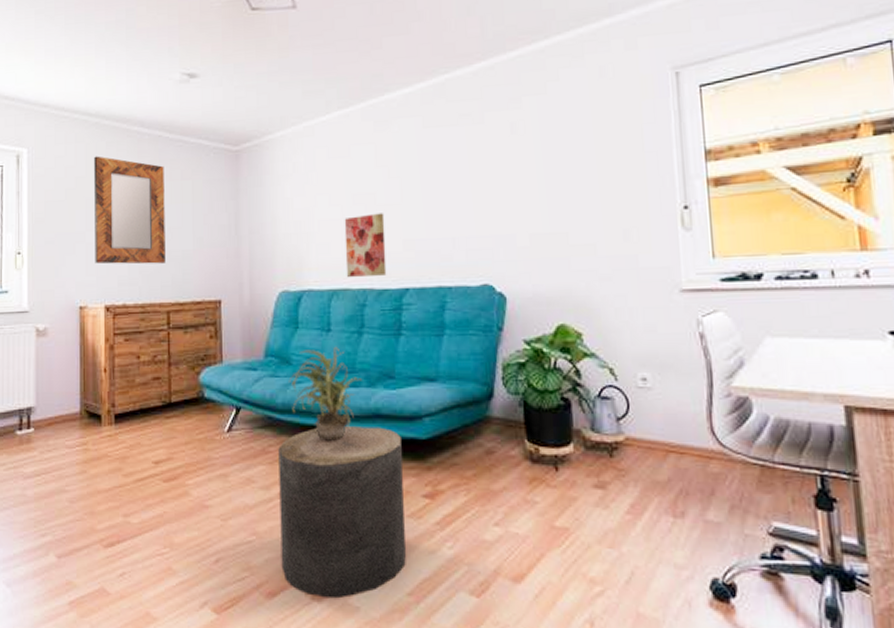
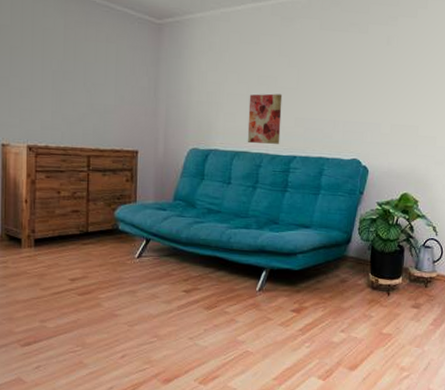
home mirror: present [94,156,166,265] -> none [18,7,90,114]
stool: present [278,425,407,599] -> none [177,257,279,383]
potted plant: present [288,346,362,439] -> none [192,196,253,267]

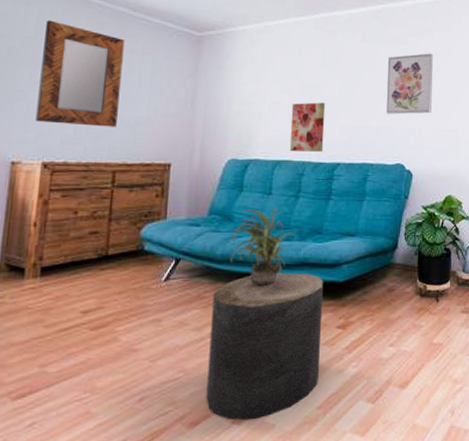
home mirror: none [18,7,90,114] -> present [35,20,125,127]
stool: none [177,257,279,383] -> present [206,272,323,421]
potted plant: none [192,196,253,267] -> present [229,207,295,285]
wall art: none [343,42,395,108] -> present [385,53,433,115]

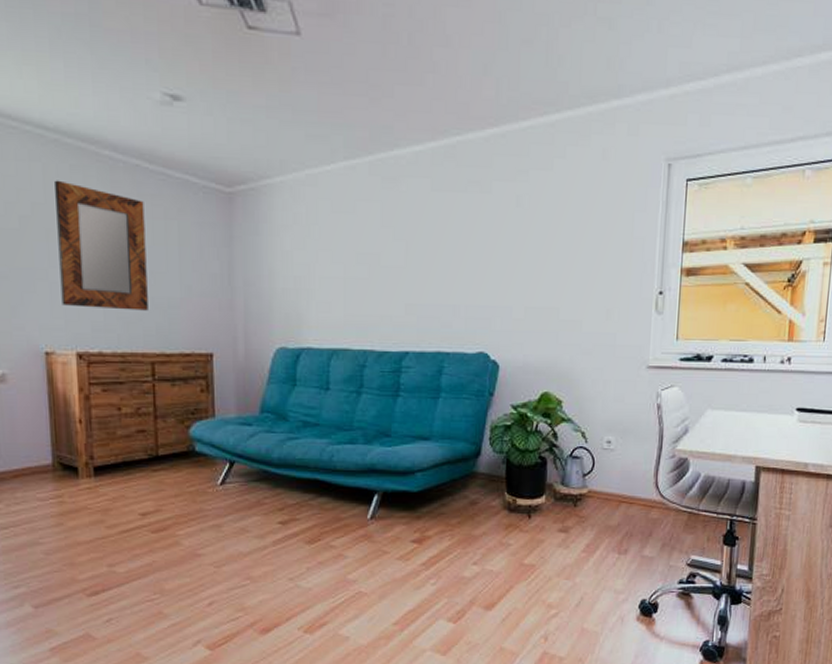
stool: present [206,272,323,421] -> none [274,479,395,631]
potted plant: present [229,207,295,285] -> none [285,404,359,492]
wall art: present [289,102,326,152] -> none [347,275,388,339]
wall art: present [385,53,433,115] -> none [464,203,527,289]

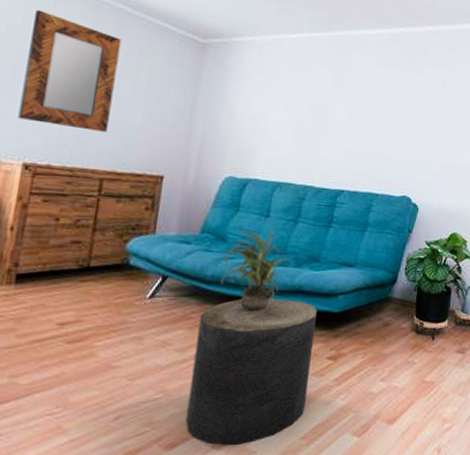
stool: none [274,479,395,631] -> present [185,298,317,446]
potted plant: none [285,404,359,492] -> present [220,230,291,310]

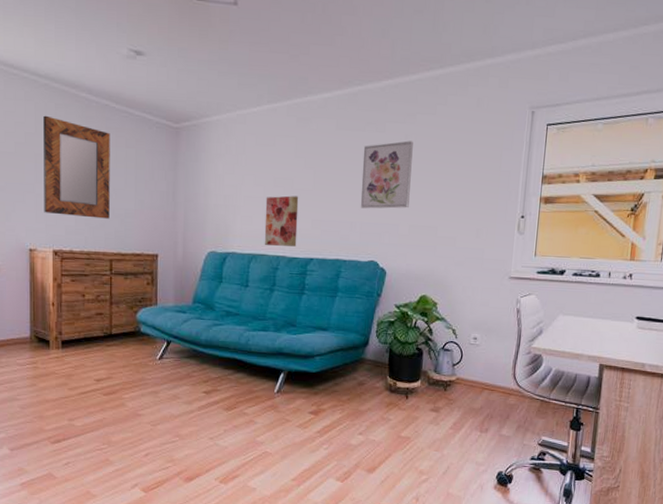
stool: present [185,298,317,446] -> none [198,359,297,483]
potted plant: present [220,230,291,310] -> none [211,299,270,369]
wall art: none [291,124,334,177] -> present [264,195,299,247]
wall art: none [396,83,450,147] -> present [360,140,413,209]

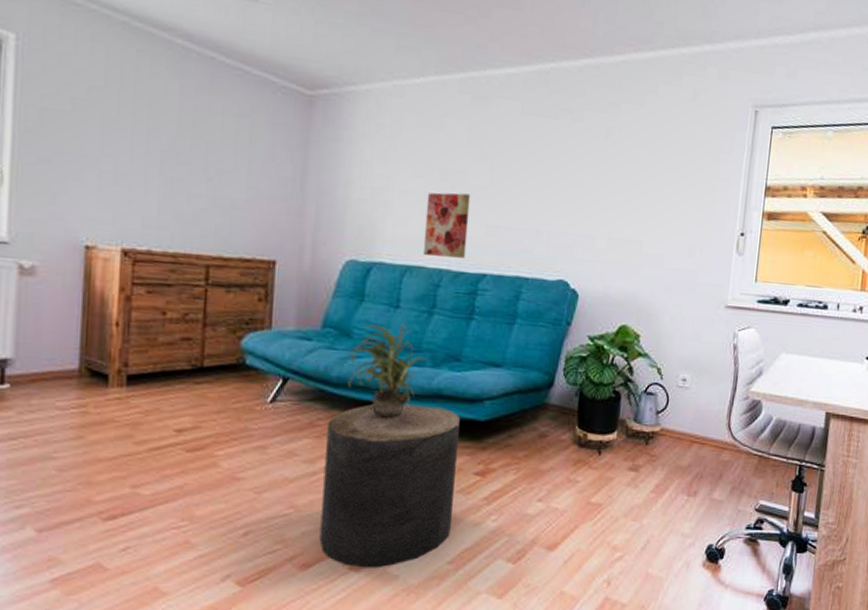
home mirror: present [43,115,110,219] -> none [111,64,216,210]
stool: none [198,359,297,483] -> present [319,403,460,568]
potted plant: none [211,299,270,369] -> present [347,324,427,417]
wall art: present [360,140,413,209] -> none [548,134,616,217]

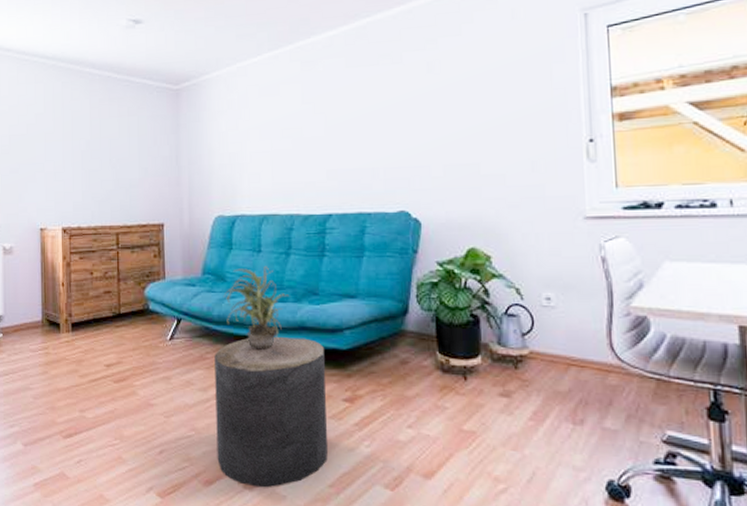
wall art: present [422,192,471,258] -> none [273,146,312,205]

